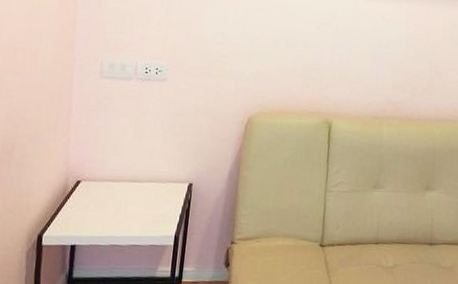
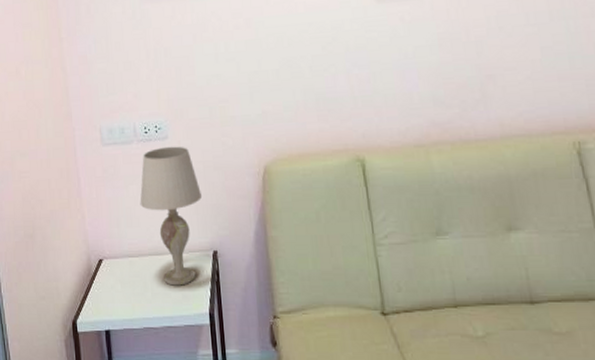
table lamp: none [128,87,188,211] -> present [140,146,201,286]

